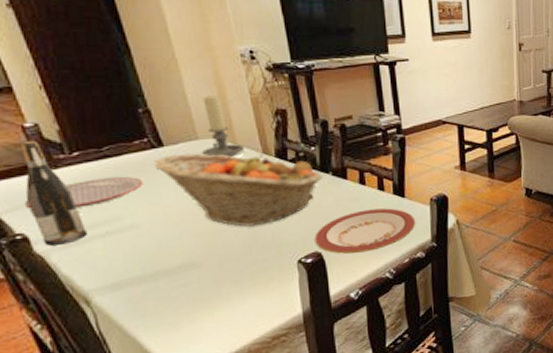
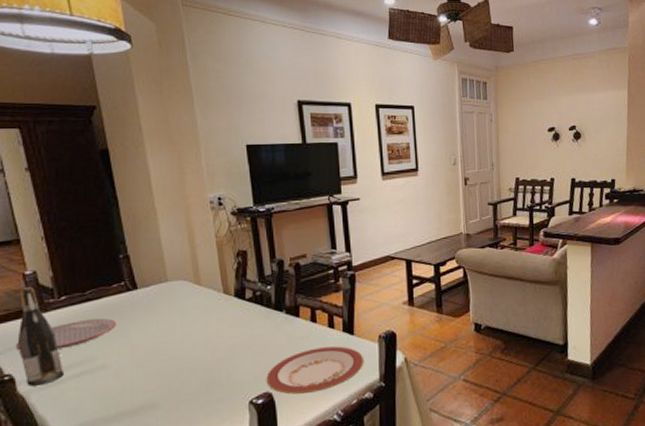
fruit basket: present [154,152,323,227] -> none [128,292,277,367]
candle holder: present [202,95,244,157] -> none [170,240,207,298]

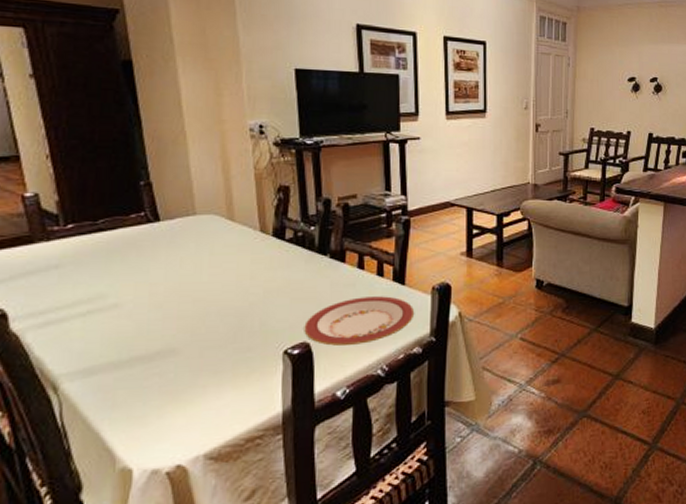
plate: present [15,319,117,351] -> none [9,252,134,283]
wine bottle: present [17,286,64,386] -> none [12,210,67,324]

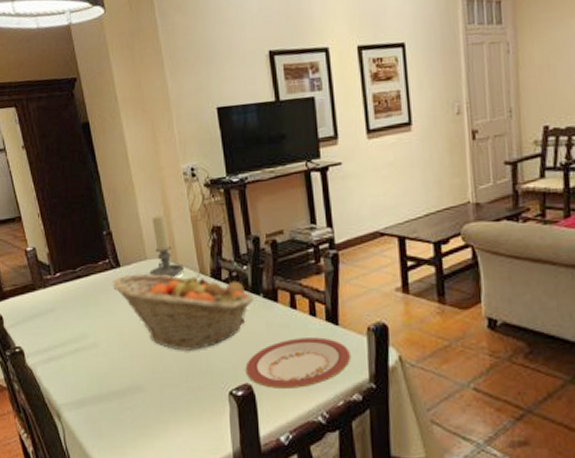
fruit basket: none [148,229,320,311] -> present [113,272,254,351]
candle holder: none [197,170,242,234] -> present [149,215,184,277]

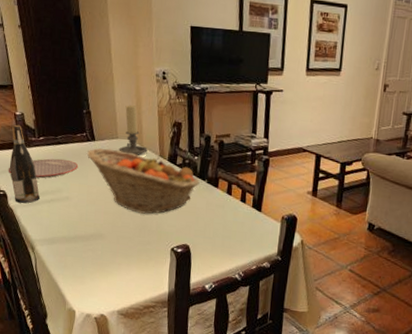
plate: none [22,296,104,325] -> present [8,159,79,179]
wine bottle: none [23,262,62,359] -> present [9,124,40,204]
plate: present [245,337,351,389] -> none [186,216,267,253]

